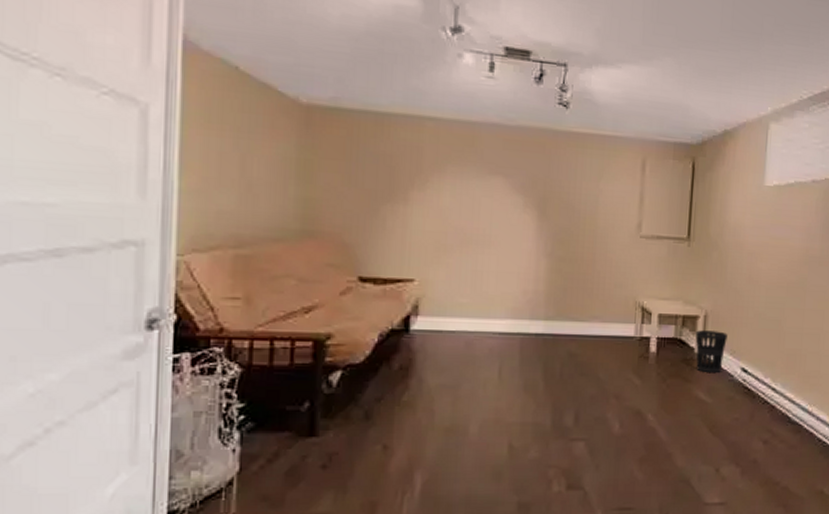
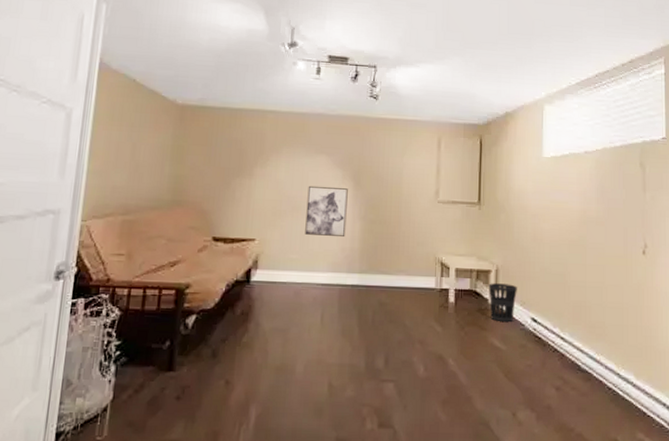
wall art: none [477,214,531,277] -> present [305,185,348,237]

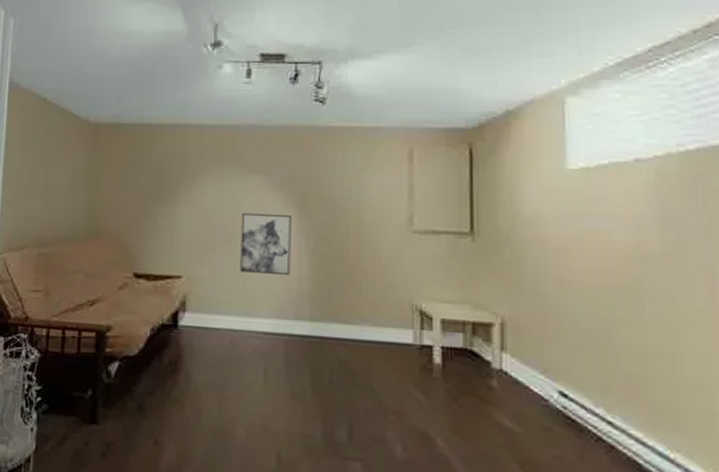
wastebasket: present [489,283,517,323] -> none [491,340,535,396]

